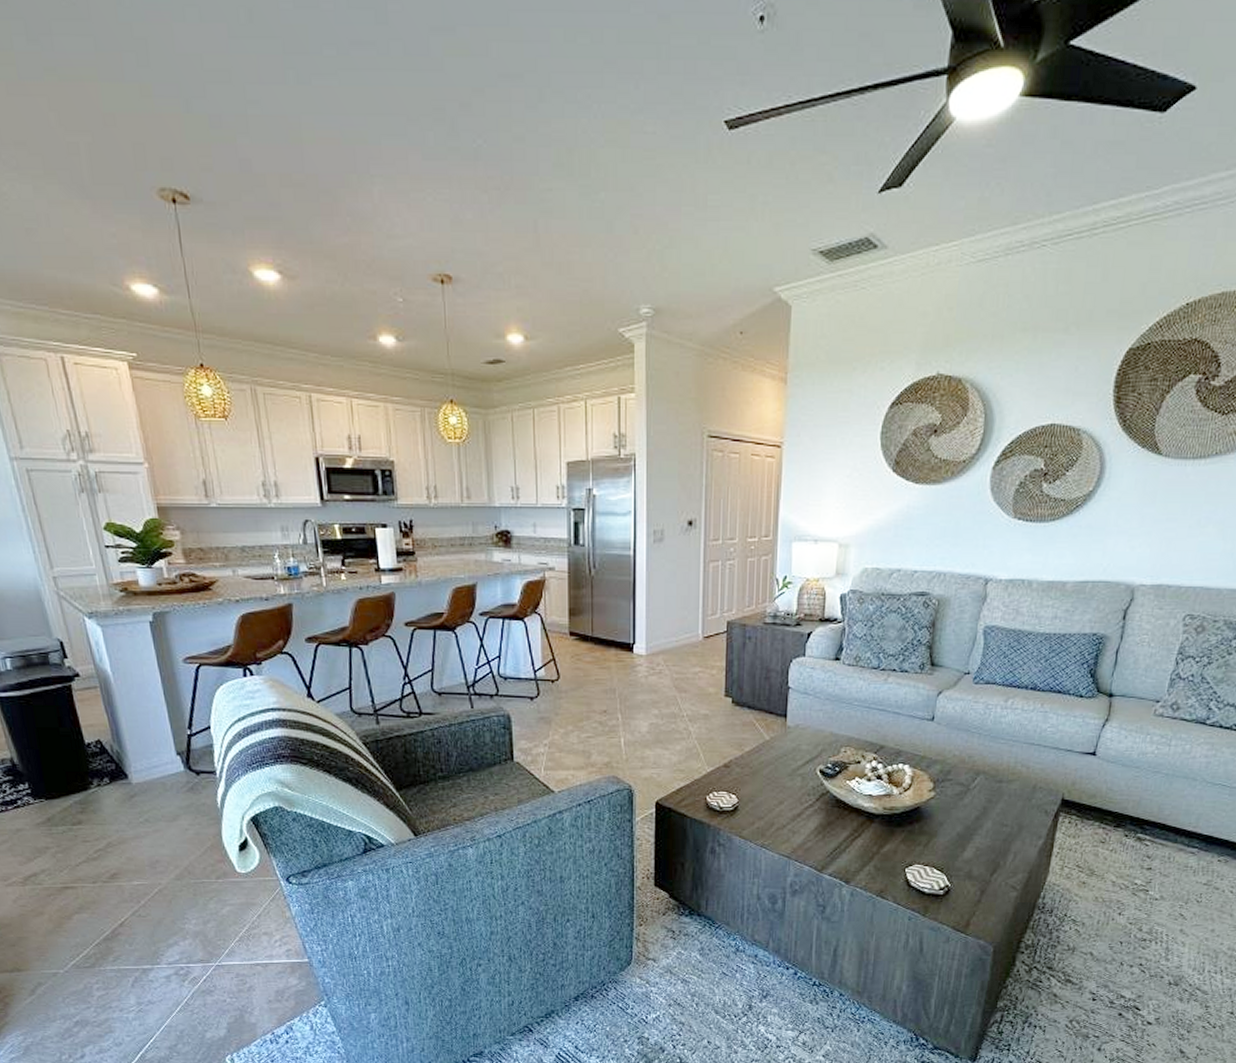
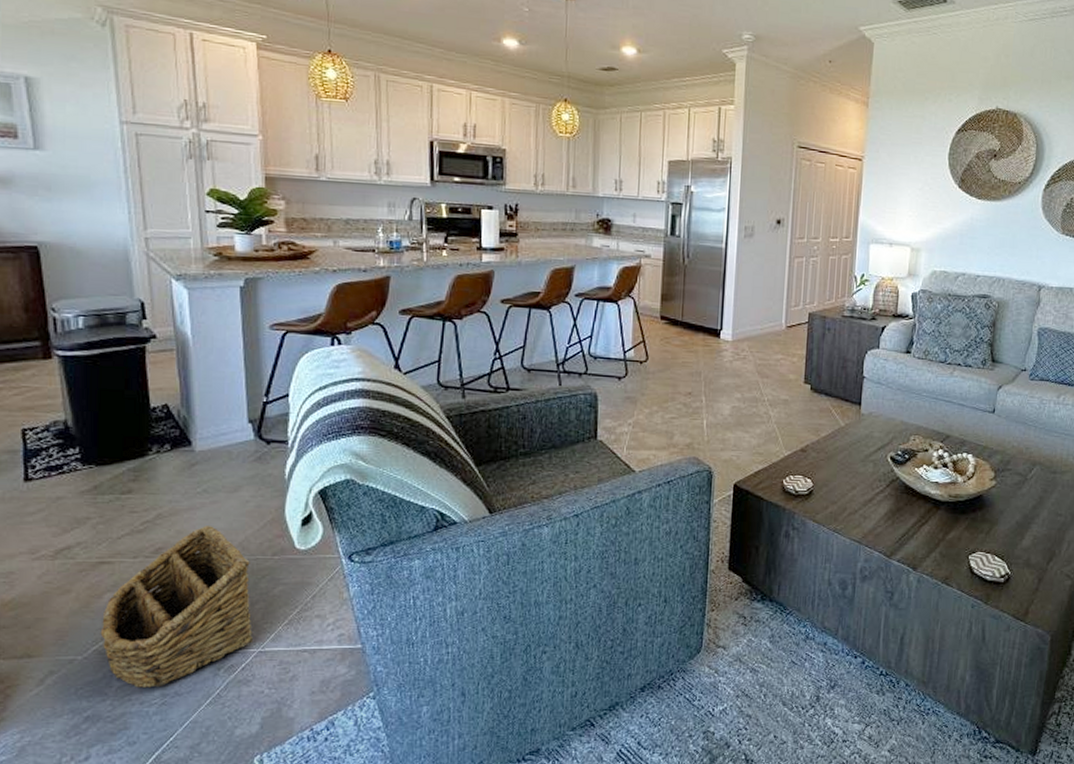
basket: none [75,853,210,997] -> present [100,526,254,688]

